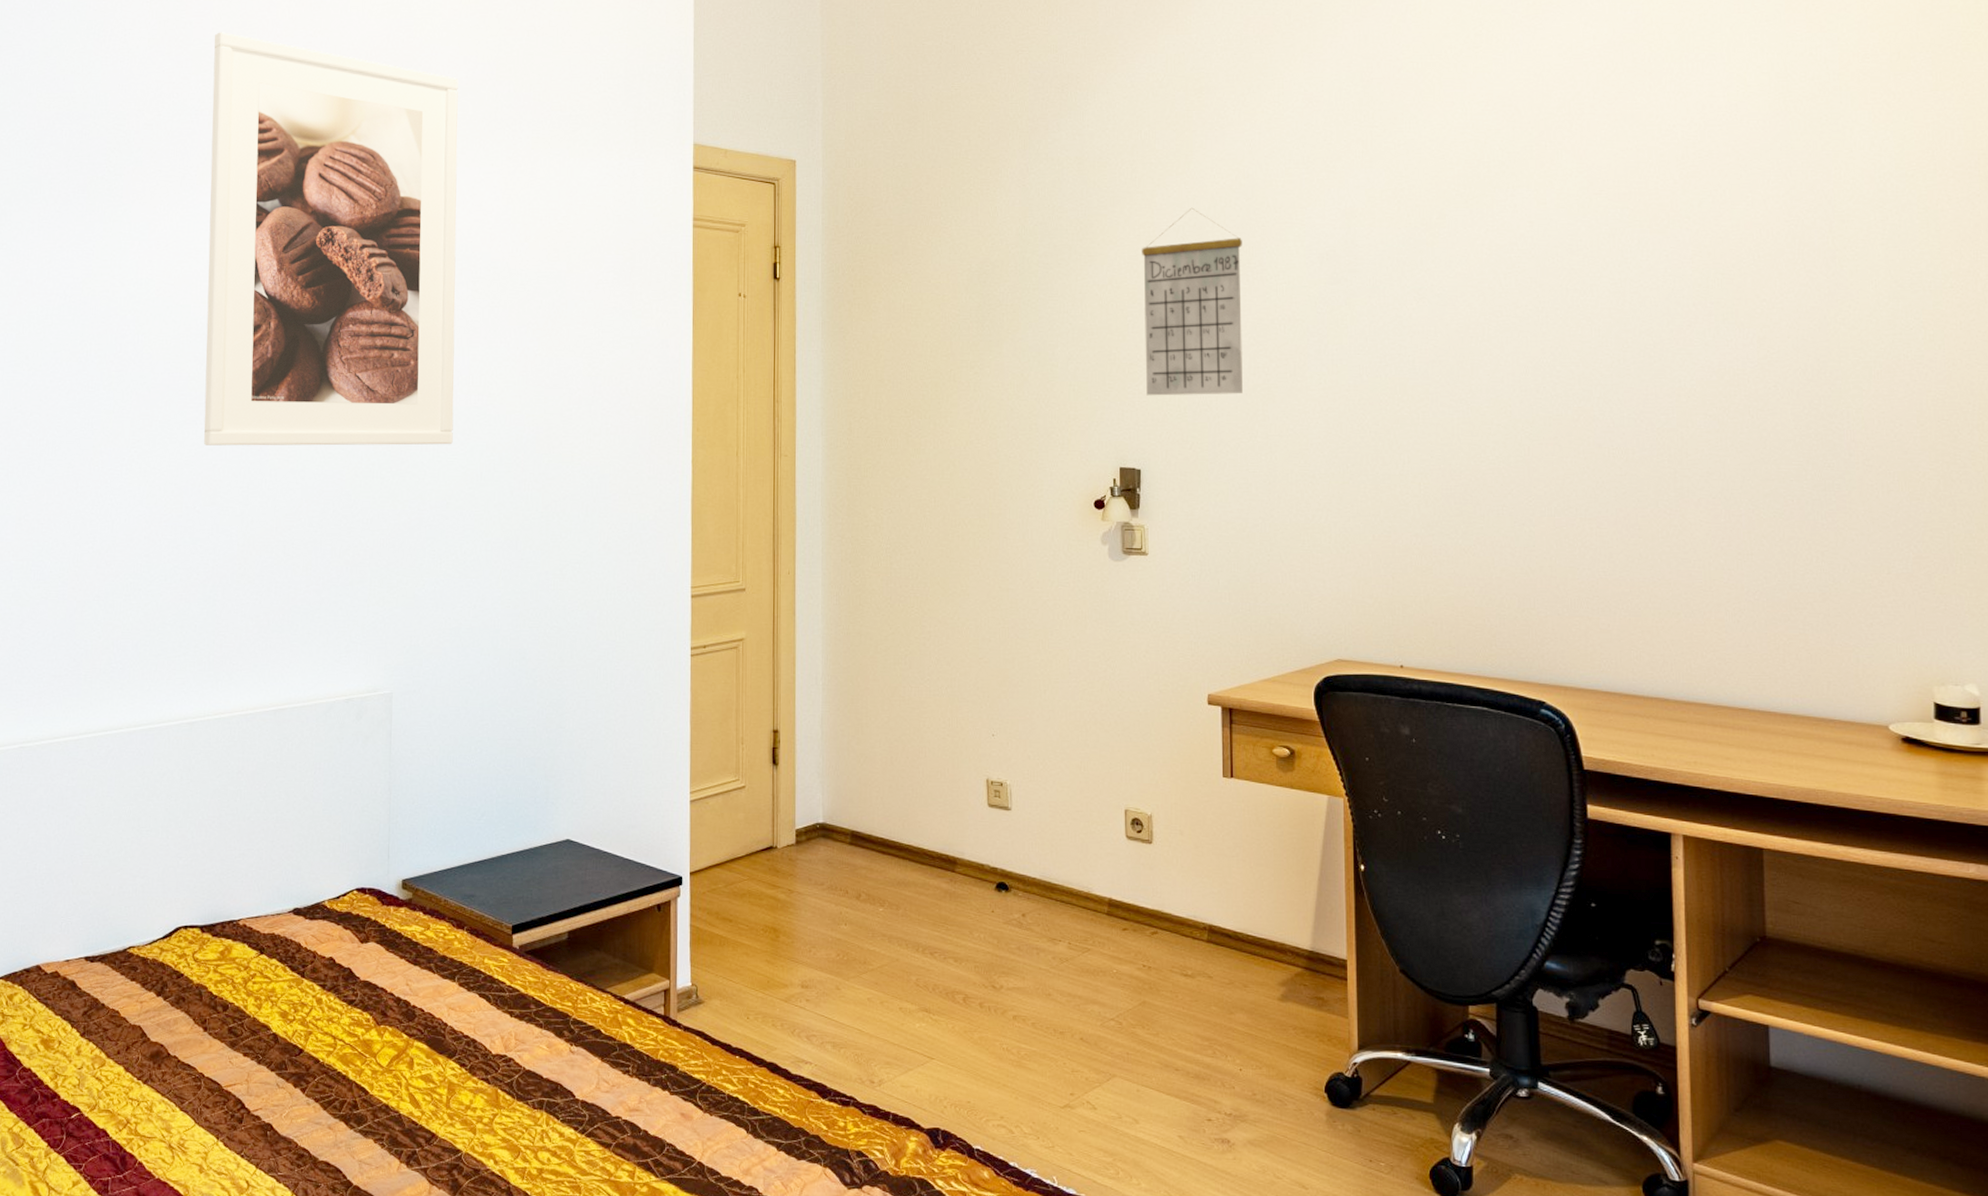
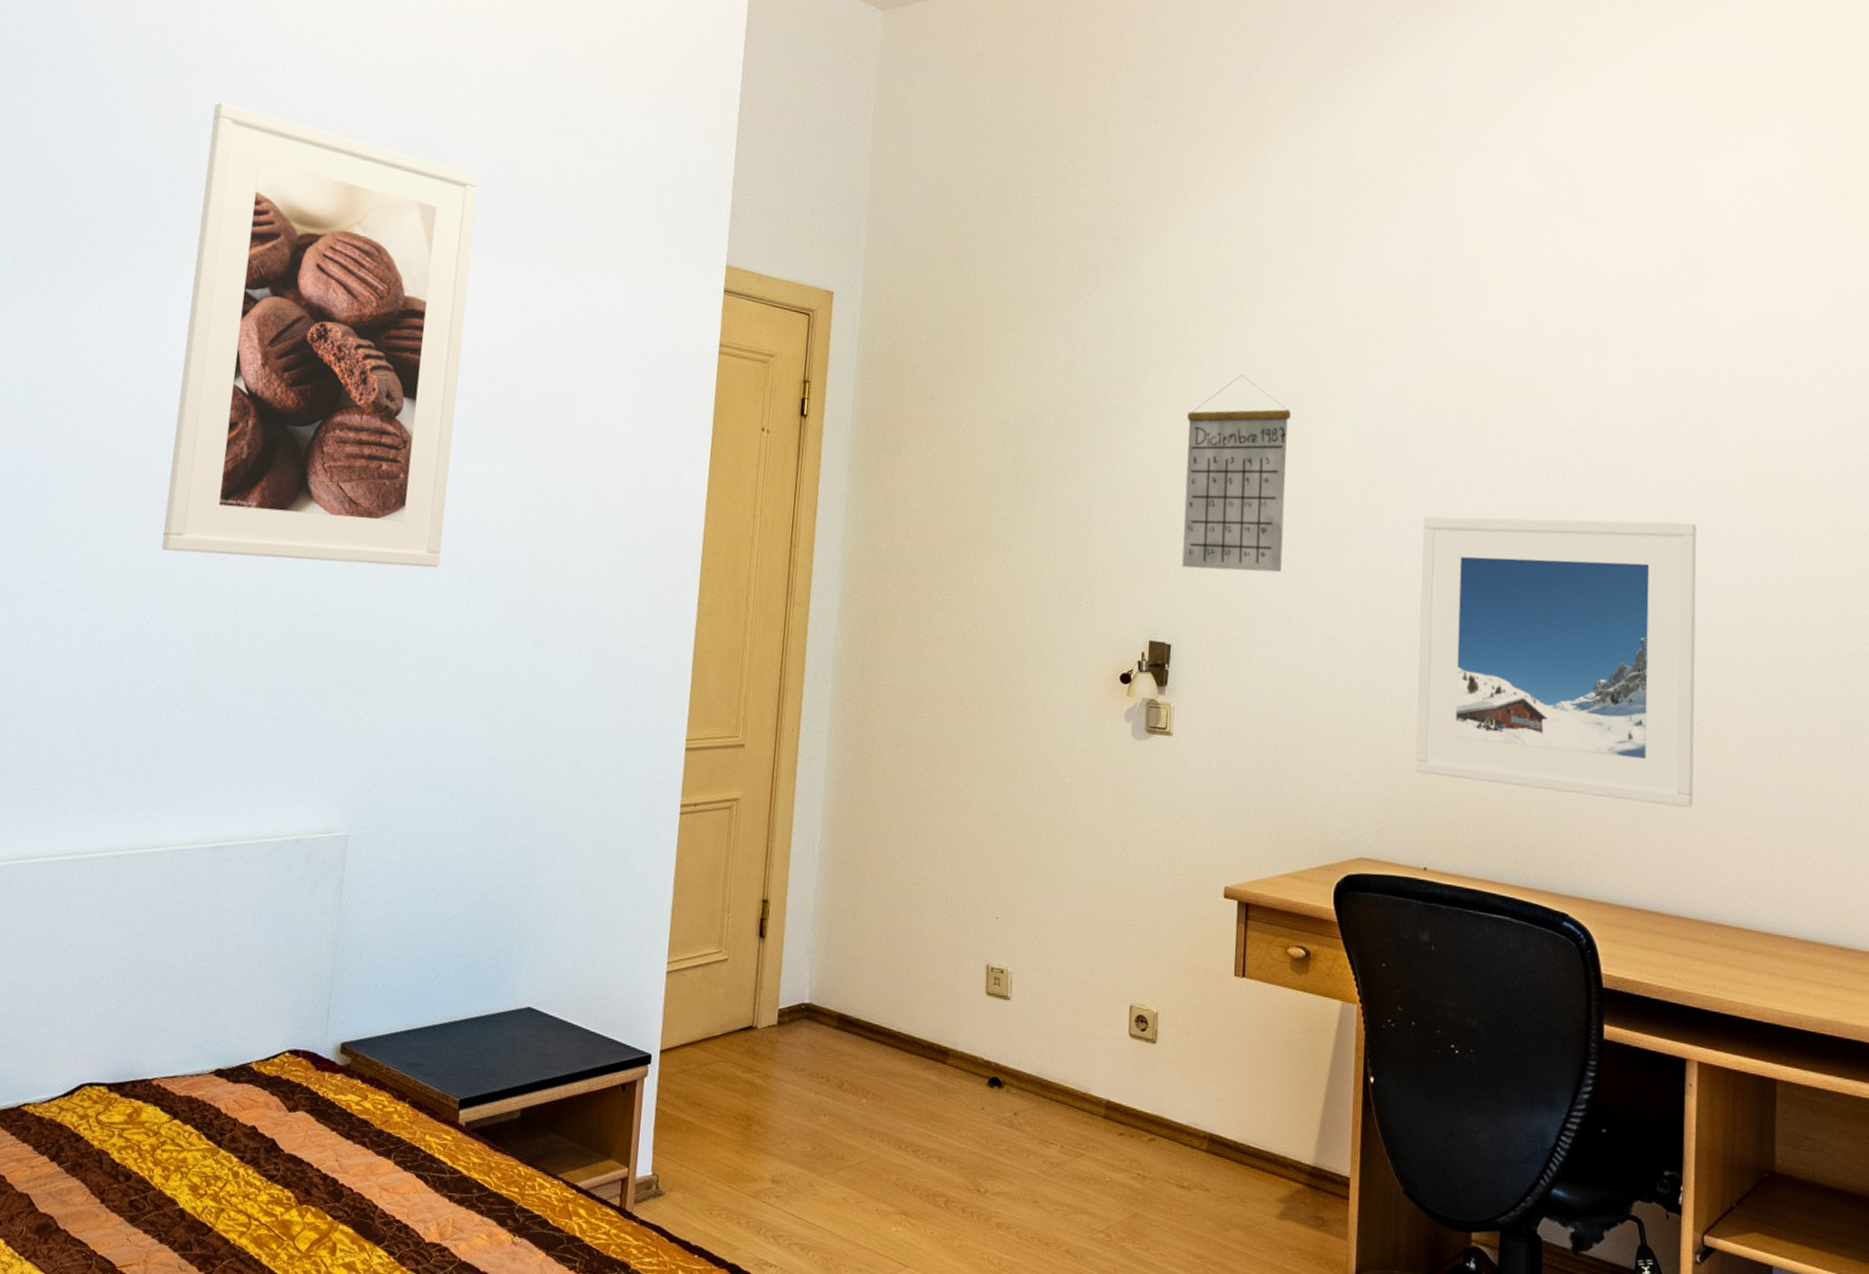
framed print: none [1379,317,1665,594] -> present [1415,516,1697,808]

